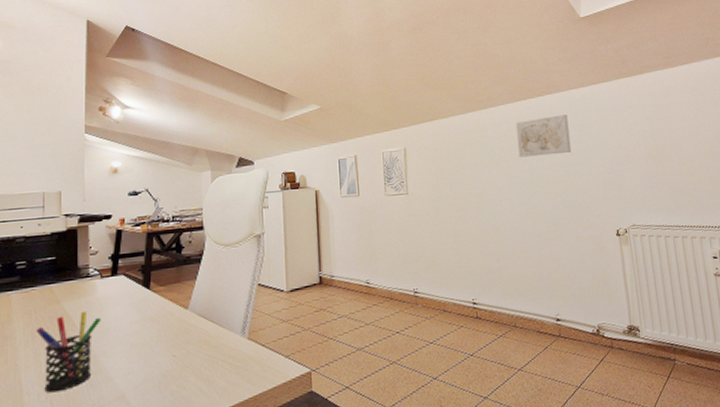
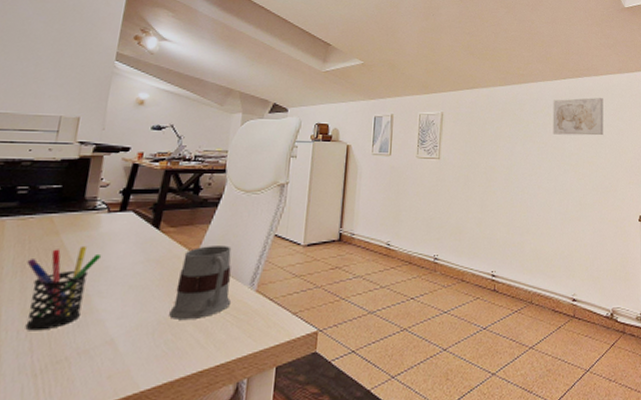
mug: none [171,298,225,372] -> present [169,246,232,319]

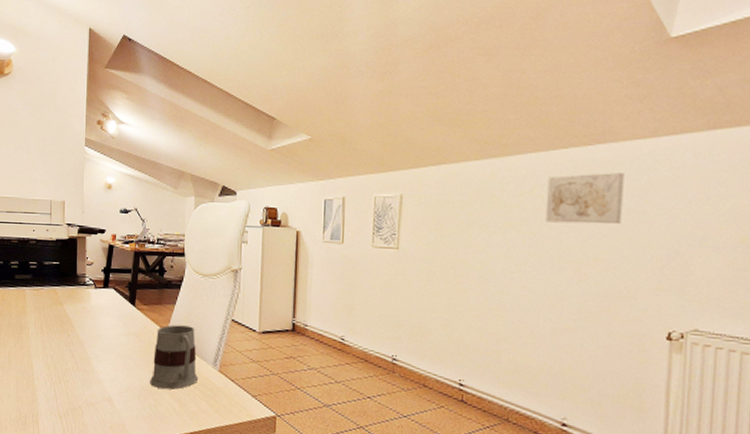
pen holder: present [25,245,102,331] -> none [44,315,95,383]

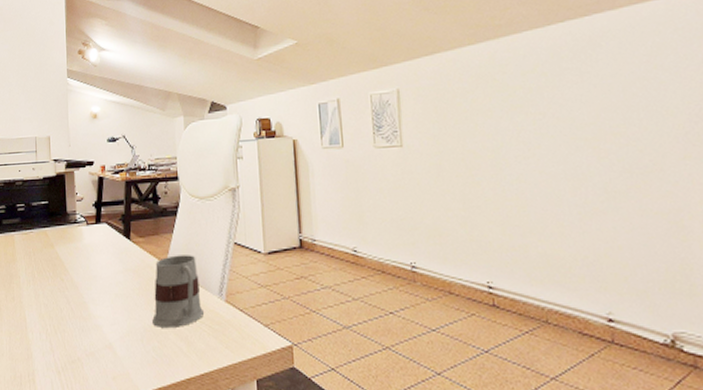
wall art: present [545,173,624,225] -> none [548,40,634,101]

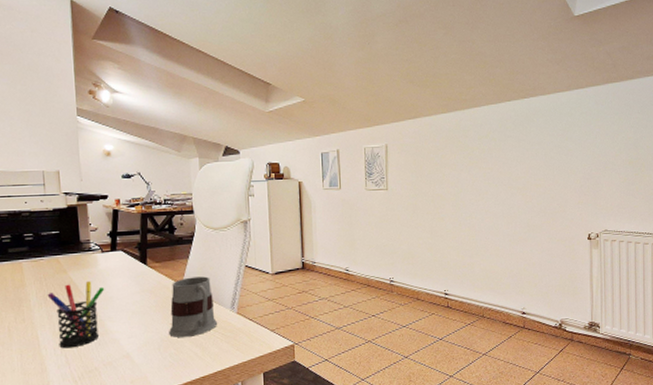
pen holder: none [35,256,89,333] -> present [47,280,105,349]

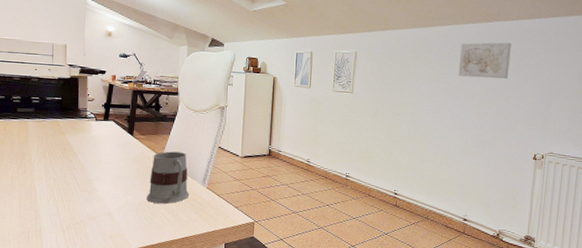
pen holder: present [47,280,105,349] -> none [46,144,96,201]
wall art: none [497,118,552,159] -> present [458,42,512,79]

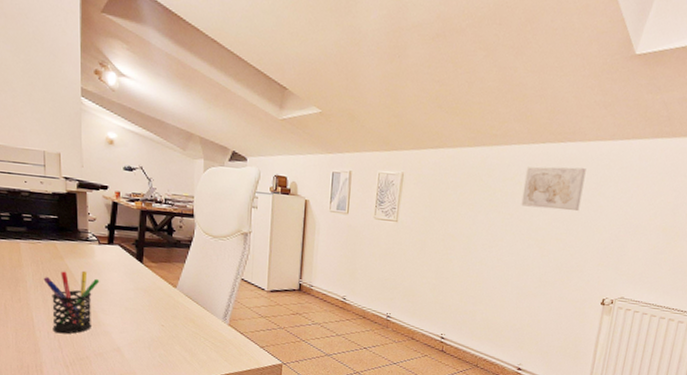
pen holder: none [46,144,96,201] -> present [43,270,100,334]
mug: present [147,151,189,204] -> none [160,282,208,341]

